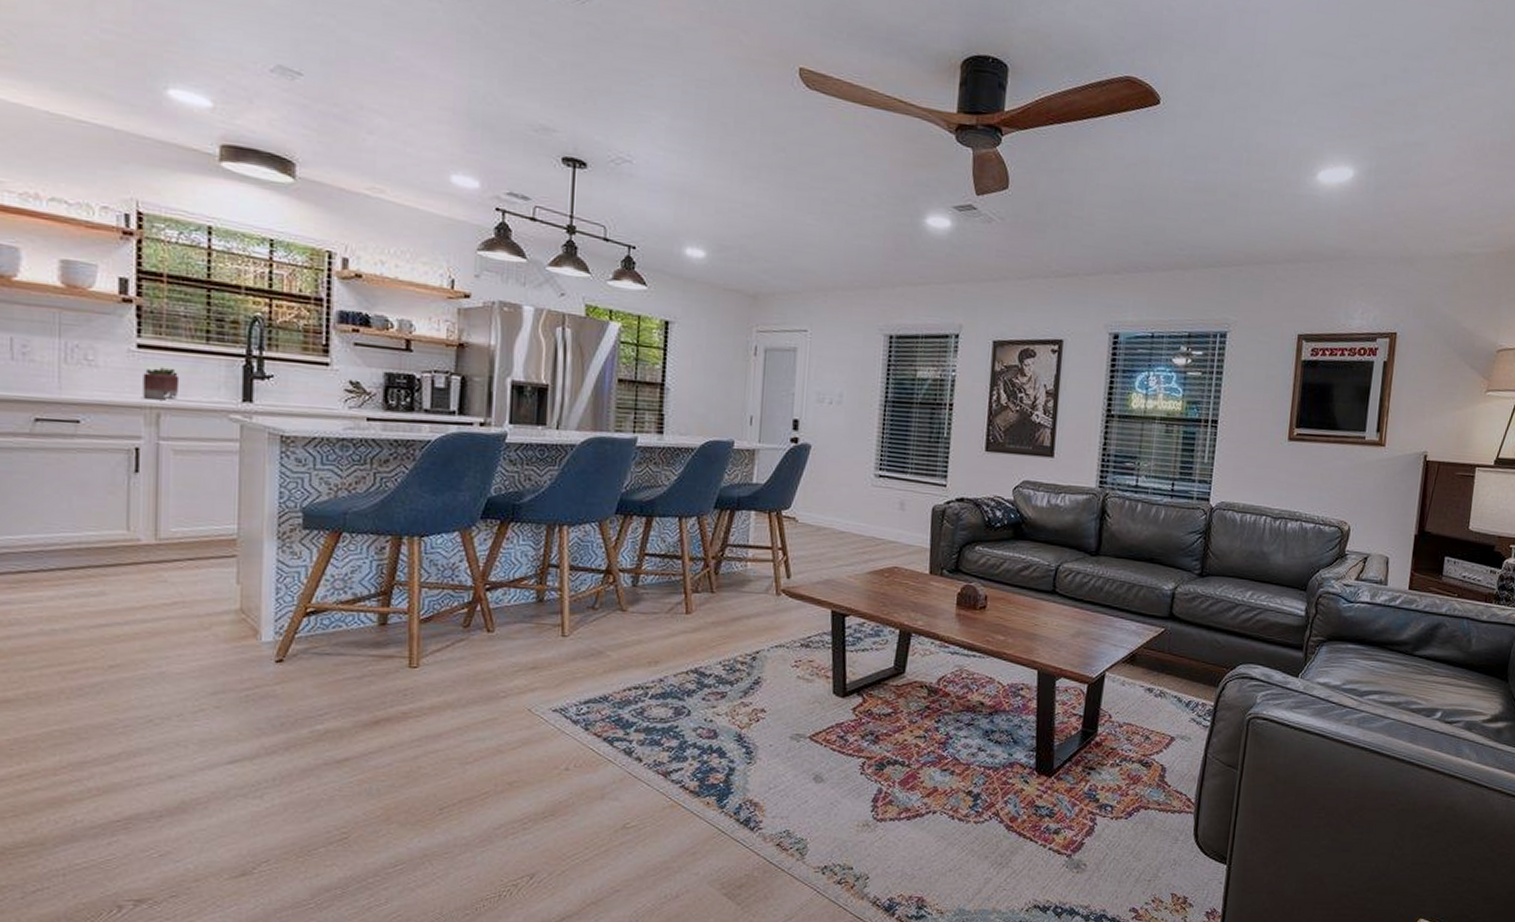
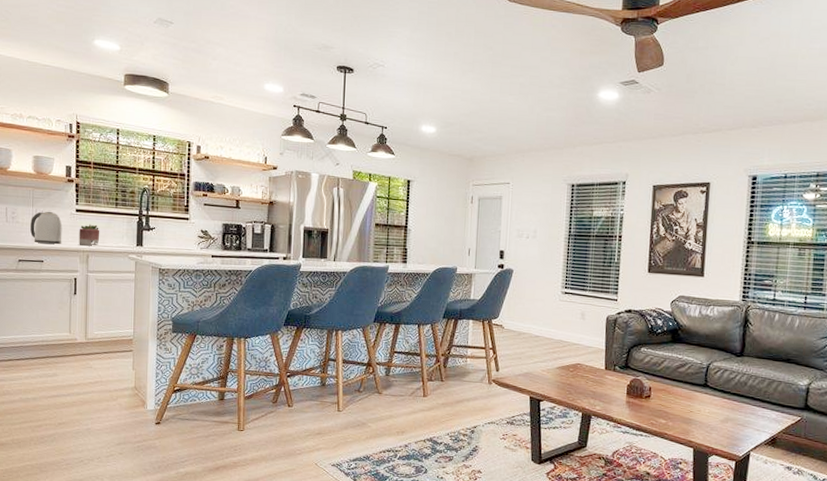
kettle: none [56,346,114,397] -> present [30,212,63,245]

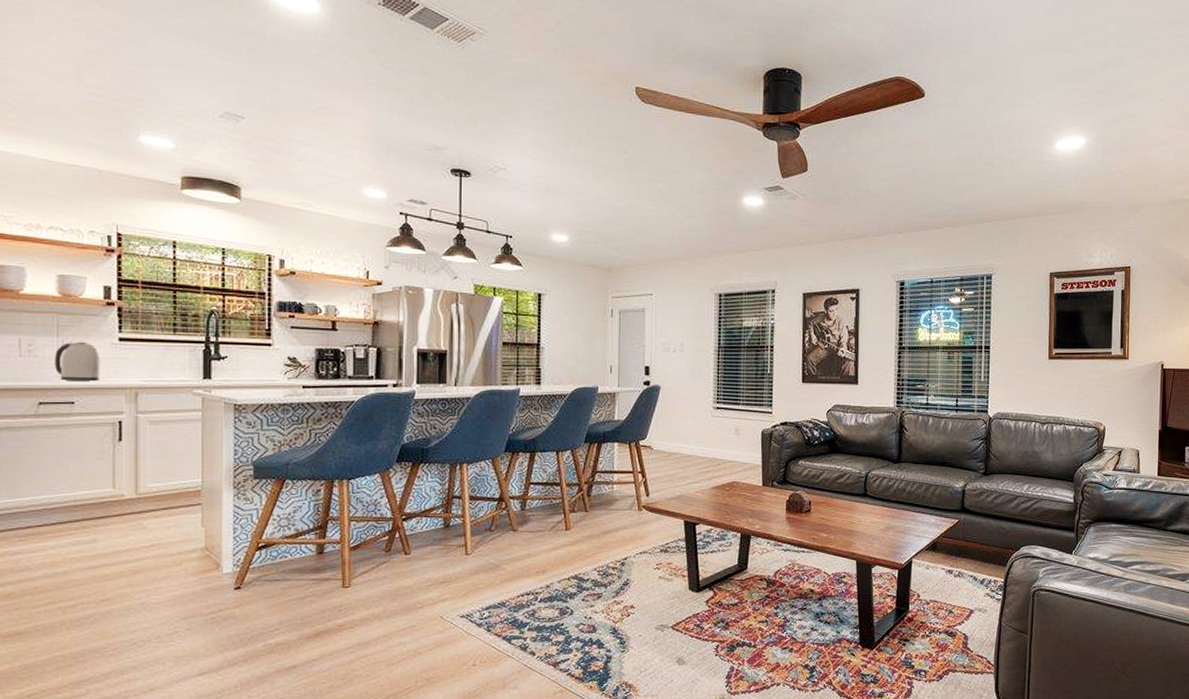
succulent planter: present [78,224,100,247] -> none [122,355,153,383]

